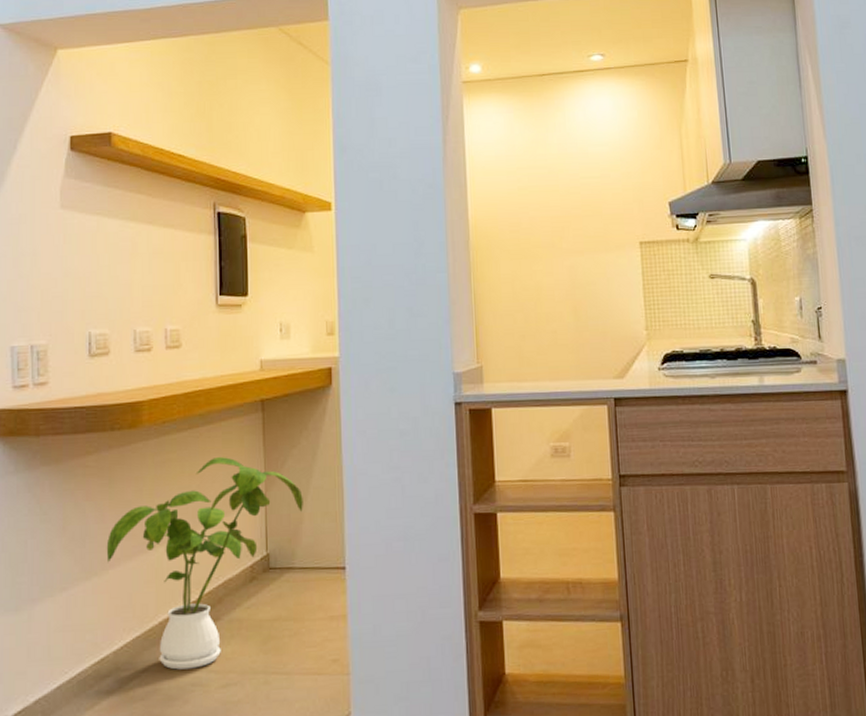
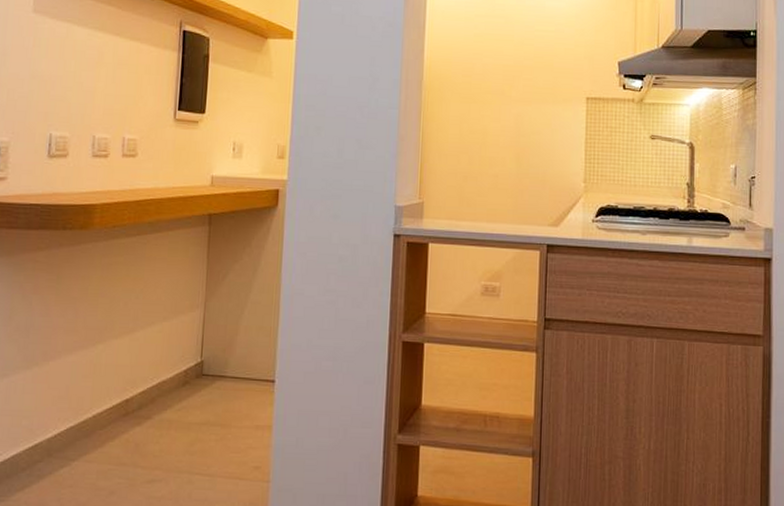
house plant: present [106,456,303,670] -> none [48,264,241,462]

